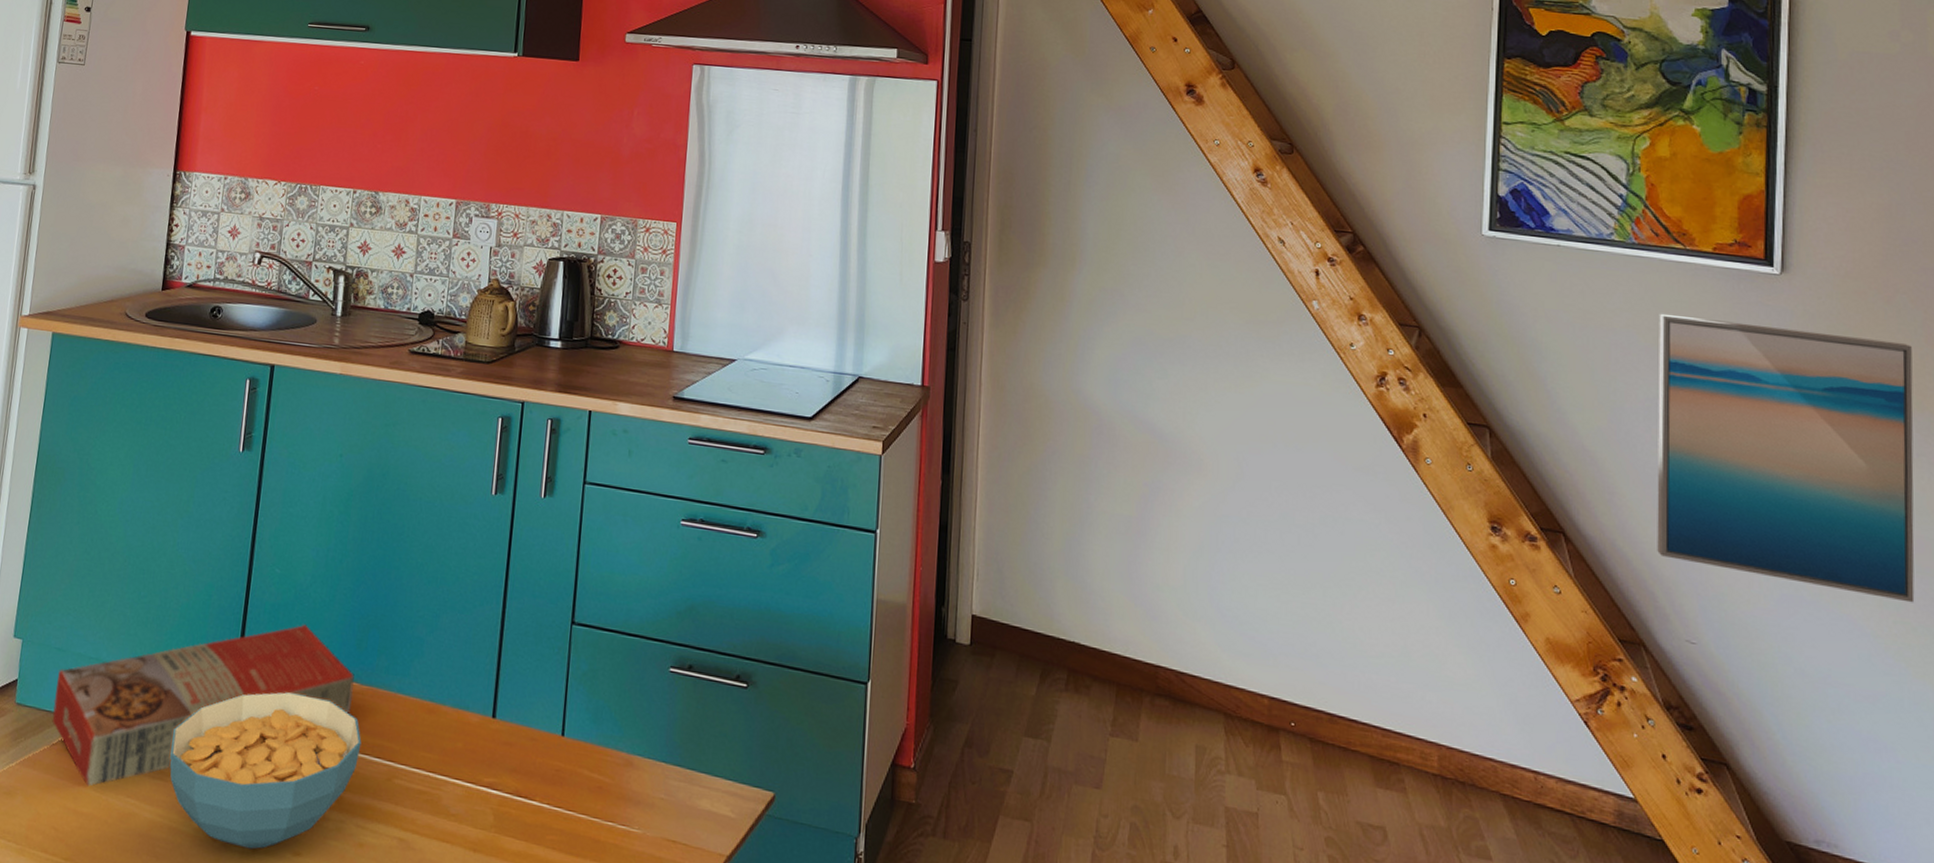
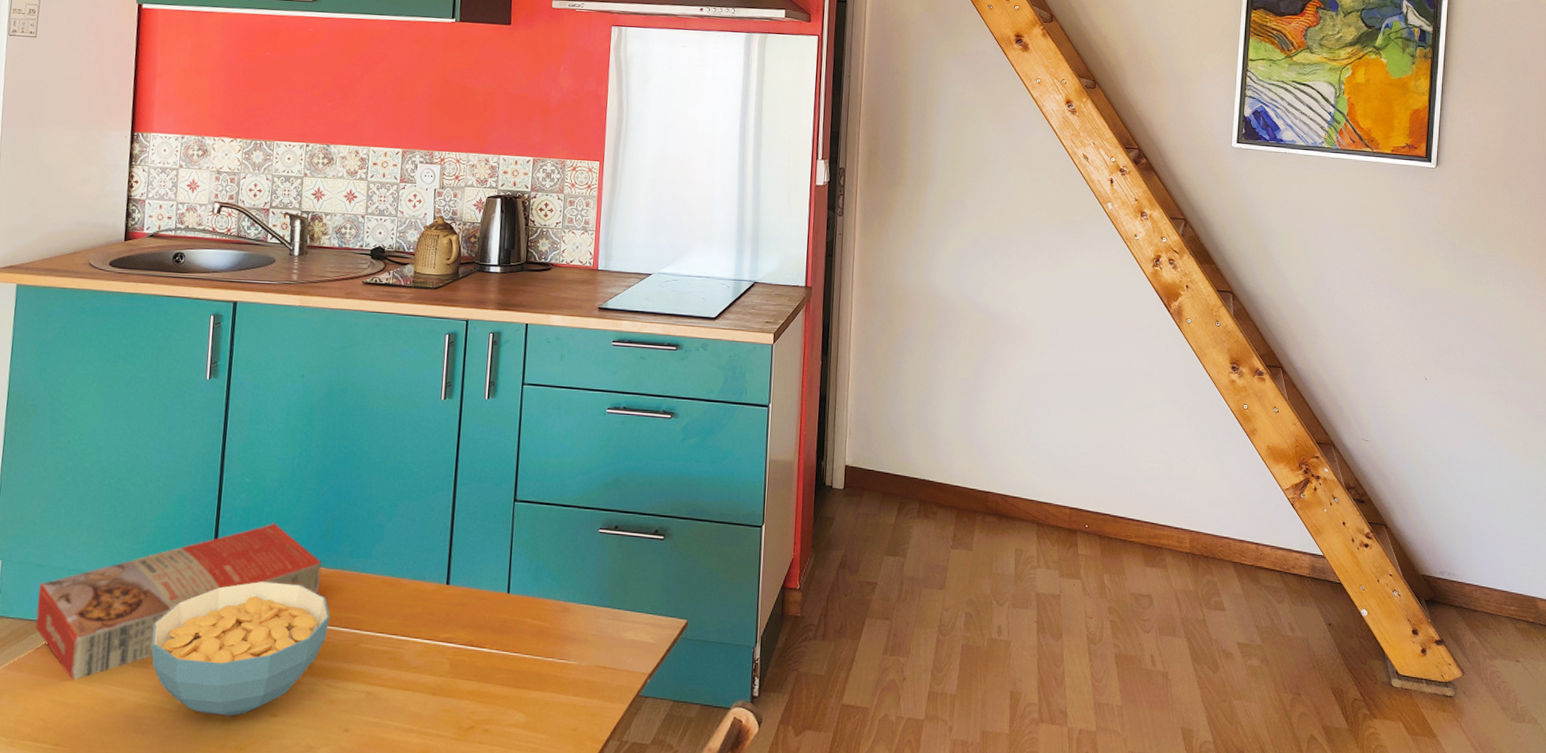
wall art: present [1657,313,1915,603] -> none [1345,200,1519,400]

